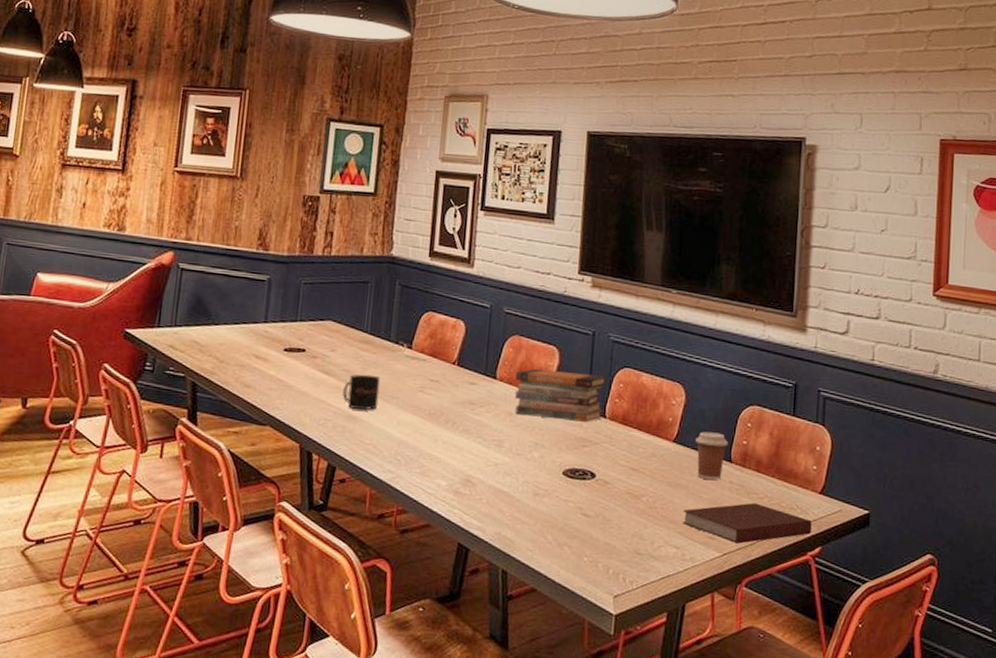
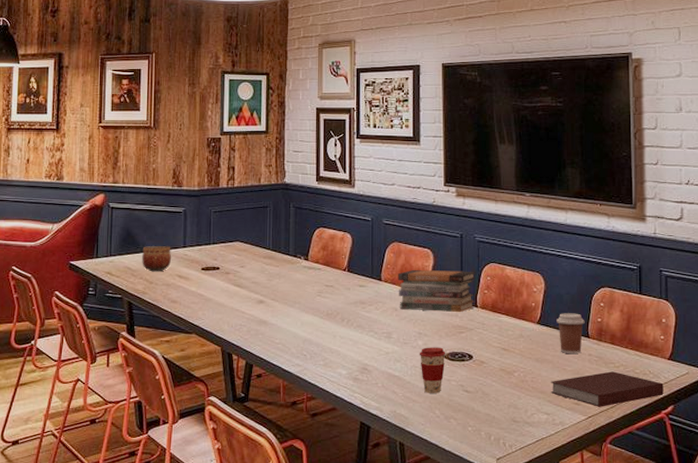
bowl: none [212,317,250,350] -> present [142,246,171,272]
mug: present [343,374,381,410] -> none [253,285,284,314]
coffee cup: none [533,460,565,515] -> present [419,347,446,393]

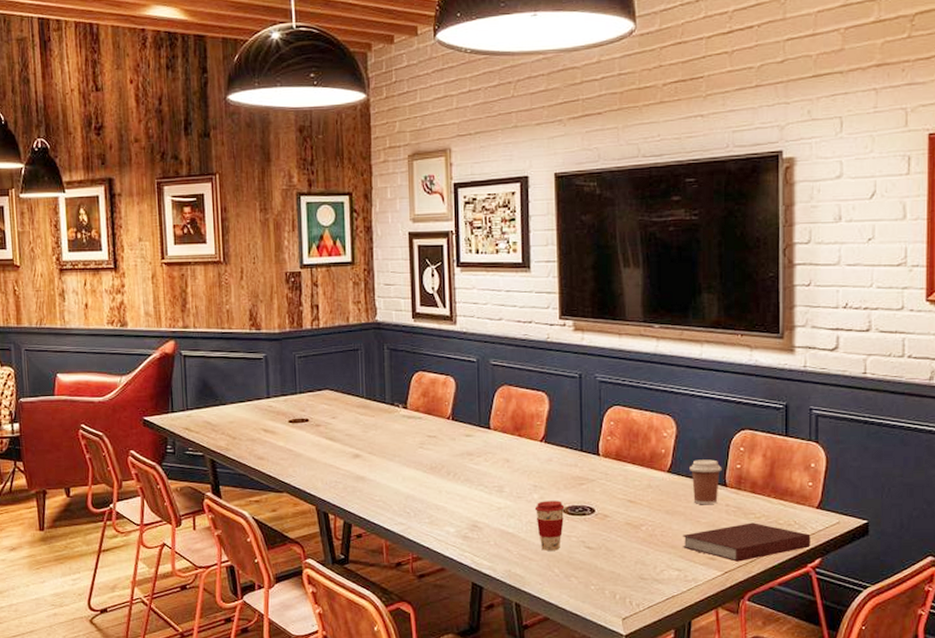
bowl: present [142,246,171,272] -> none [222,397,254,426]
book stack: present [398,269,476,313] -> none [509,415,597,463]

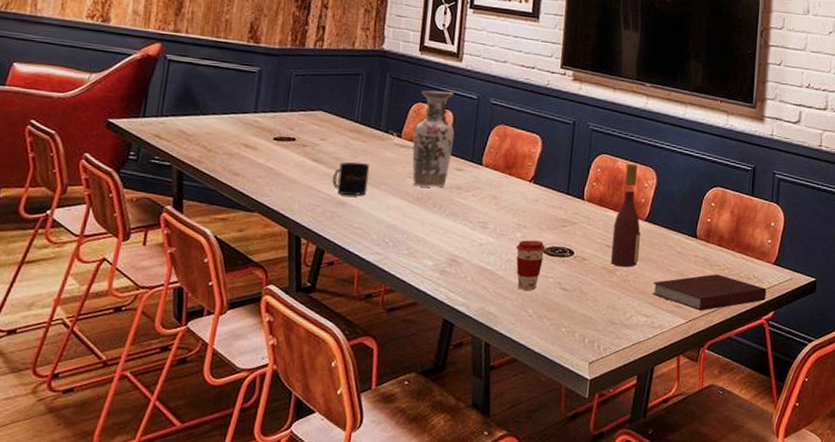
mug: none [348,437,382,469] -> present [332,162,370,196]
vase: none [418,358,459,456] -> present [412,90,455,188]
wine bottle: none [634,413,665,522] -> present [610,163,641,268]
coffee cup: present [689,459,722,504] -> none [665,211,694,254]

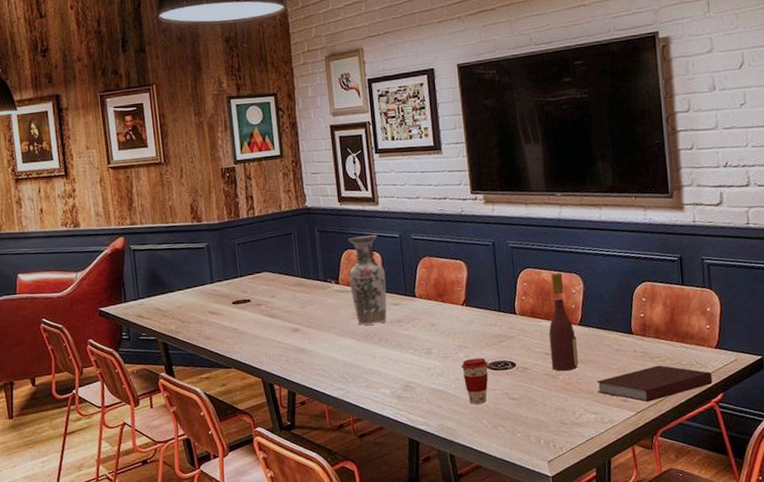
mug: present [332,162,370,196] -> none [288,311,320,342]

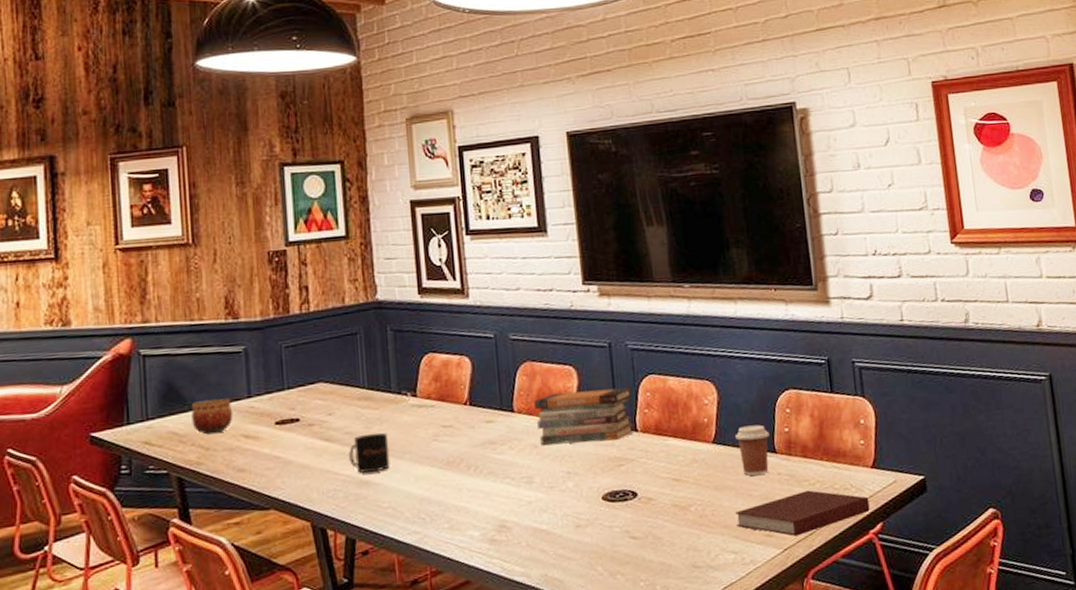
bowl: none [170,283,201,311] -> present [191,398,232,435]
mug: none [288,311,320,342] -> present [349,432,390,473]
vase: present [348,235,387,325] -> none [429,335,478,449]
book stack: none [432,278,513,324] -> present [534,387,634,445]
coffee cup: present [461,358,489,404] -> none [570,487,604,547]
wine bottle: present [549,272,579,372] -> none [677,379,714,502]
coffee cup: none [598,310,628,352] -> present [735,424,770,476]

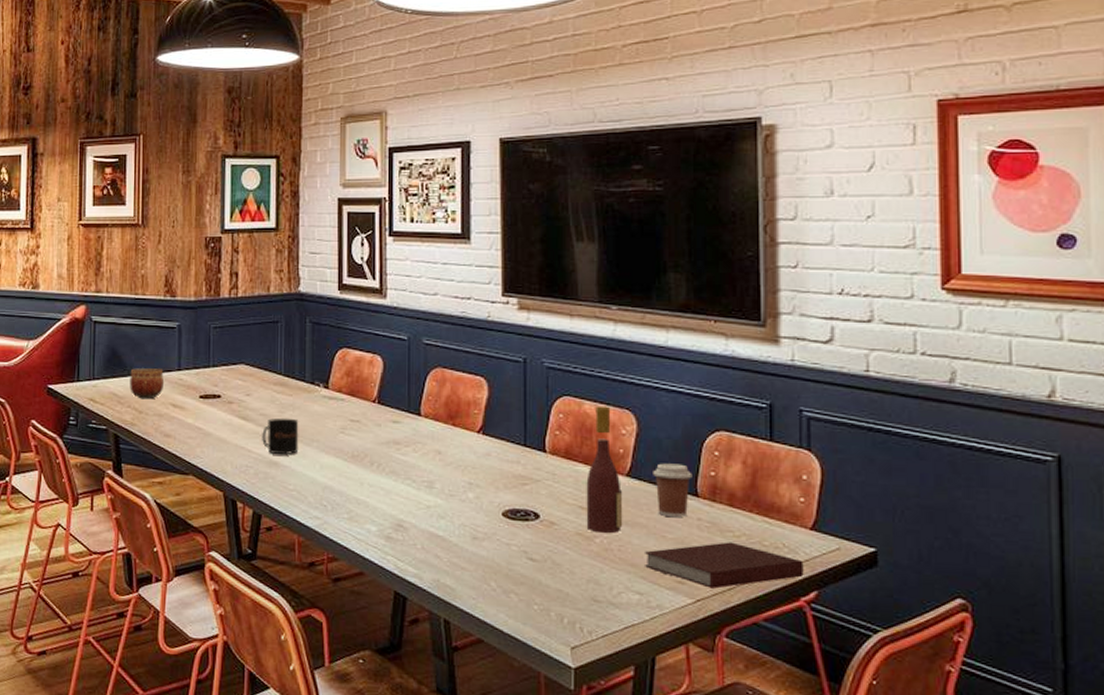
book stack: present [534,387,634,445] -> none [442,402,544,459]
wine bottle: none [677,379,714,502] -> present [586,406,623,534]

